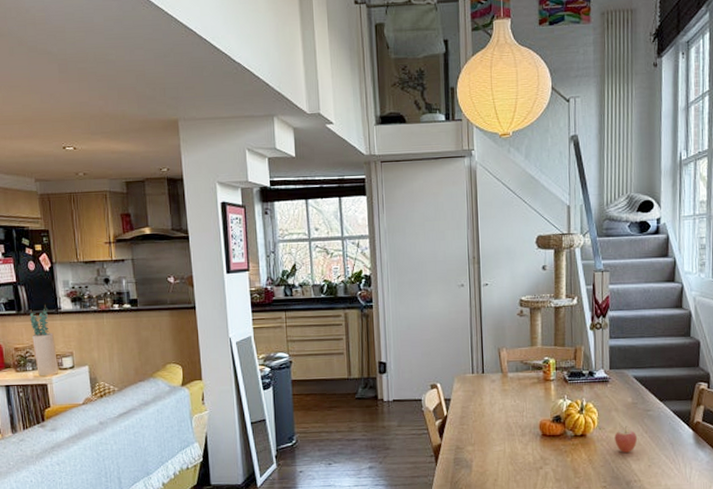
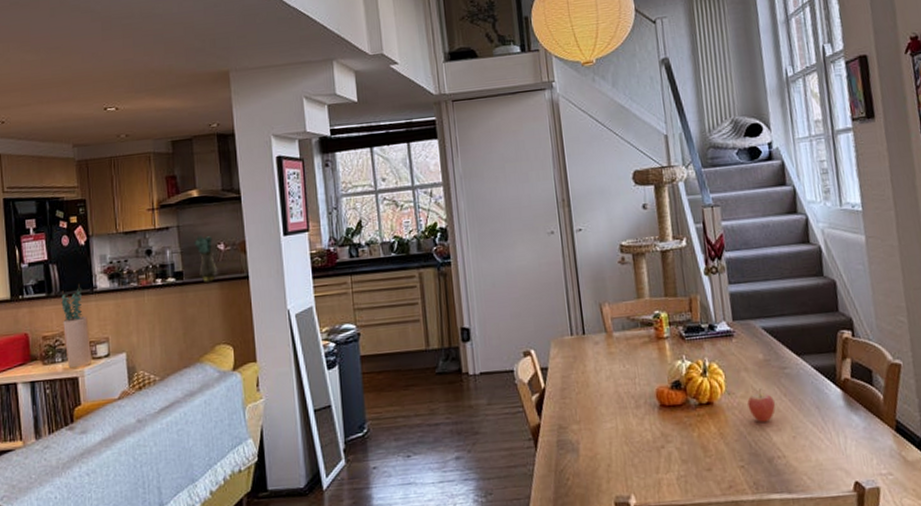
vase: none [147,268,168,310] -> present [194,234,217,282]

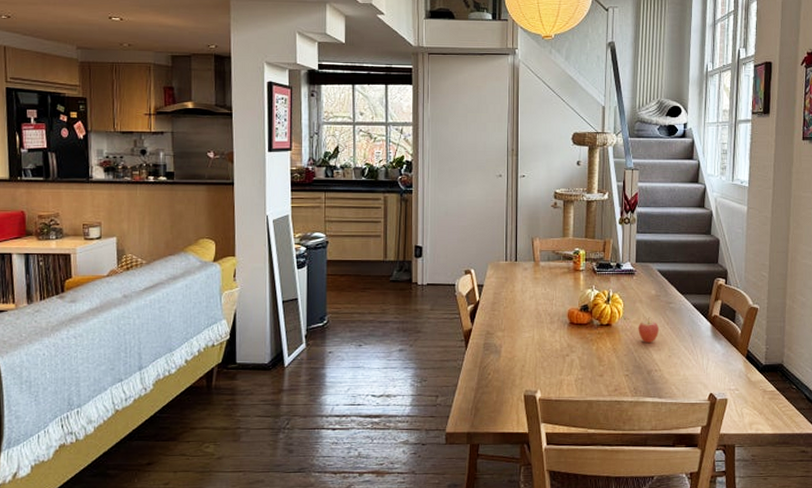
vase: present [61,283,93,369] -> none [58,172,85,246]
vase: present [194,234,217,282] -> none [186,142,205,184]

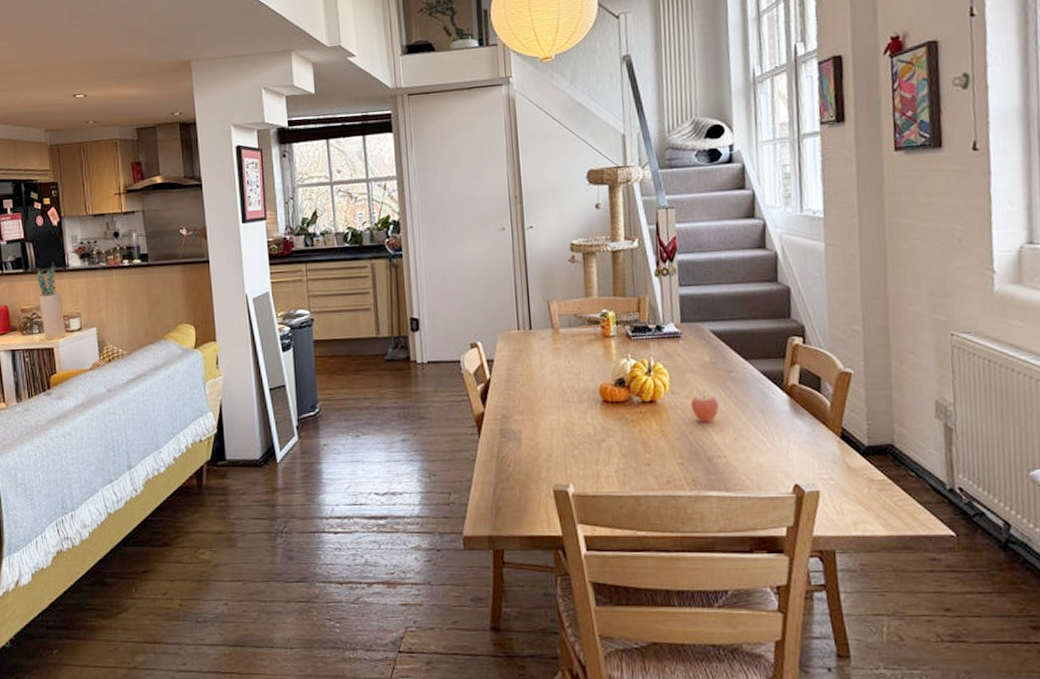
vase: none [58,172,85,246] -> present [37,261,66,340]

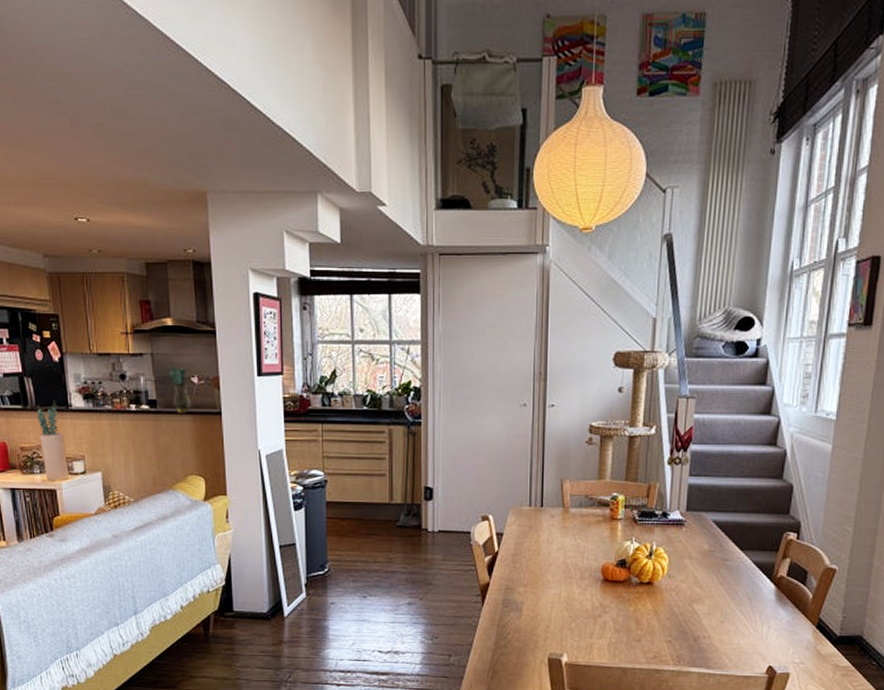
vase: none [158,219,180,265] -> present [168,365,190,413]
fruit: present [691,390,719,422] -> none [685,576,710,605]

